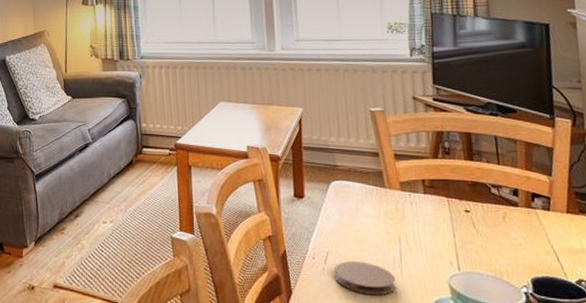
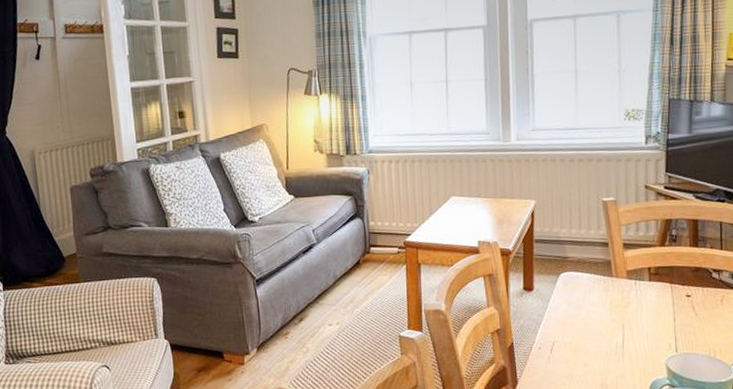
coaster: present [334,261,396,296] -> none [559,349,617,380]

